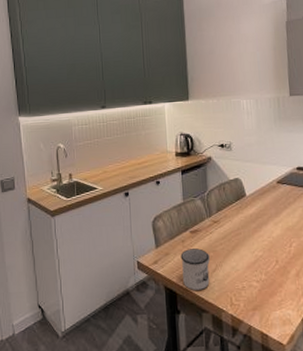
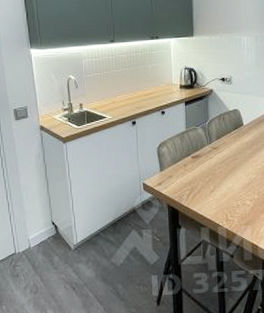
mug: present [180,248,211,290] -> none [182,172,210,208]

